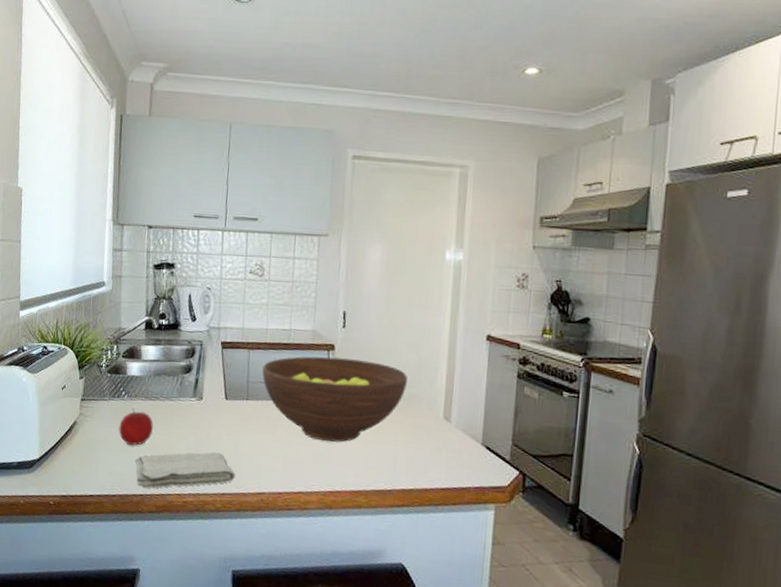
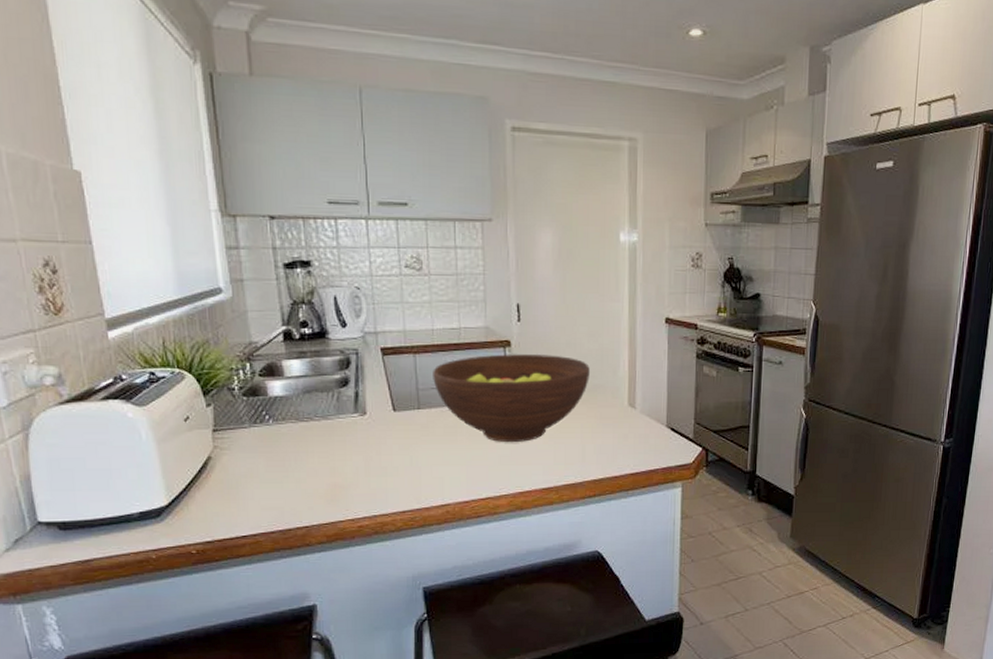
apple: present [118,408,153,446] -> none [267,433,310,475]
washcloth: present [134,452,235,489] -> none [292,469,415,518]

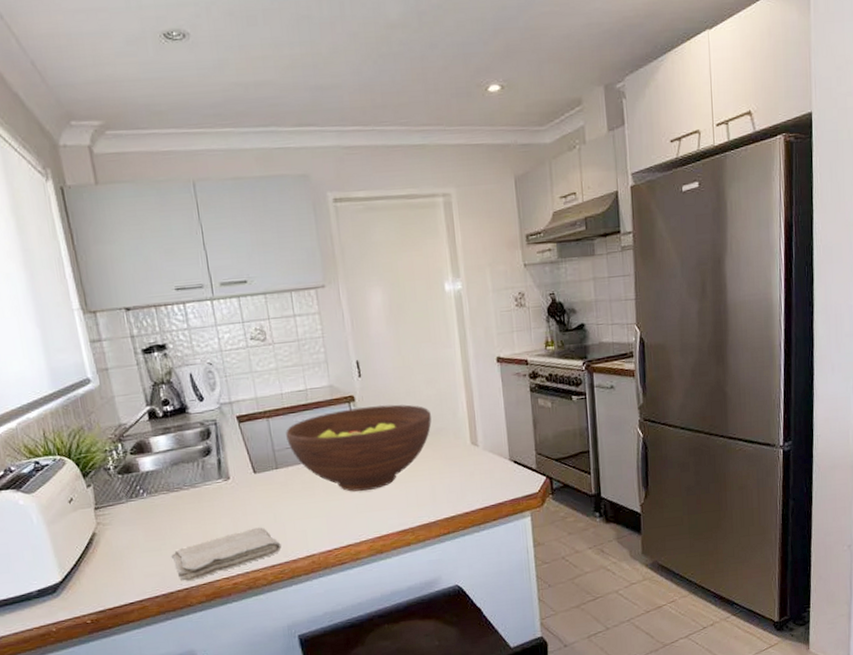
washcloth: none [292,469,415,518] -> present [171,527,282,581]

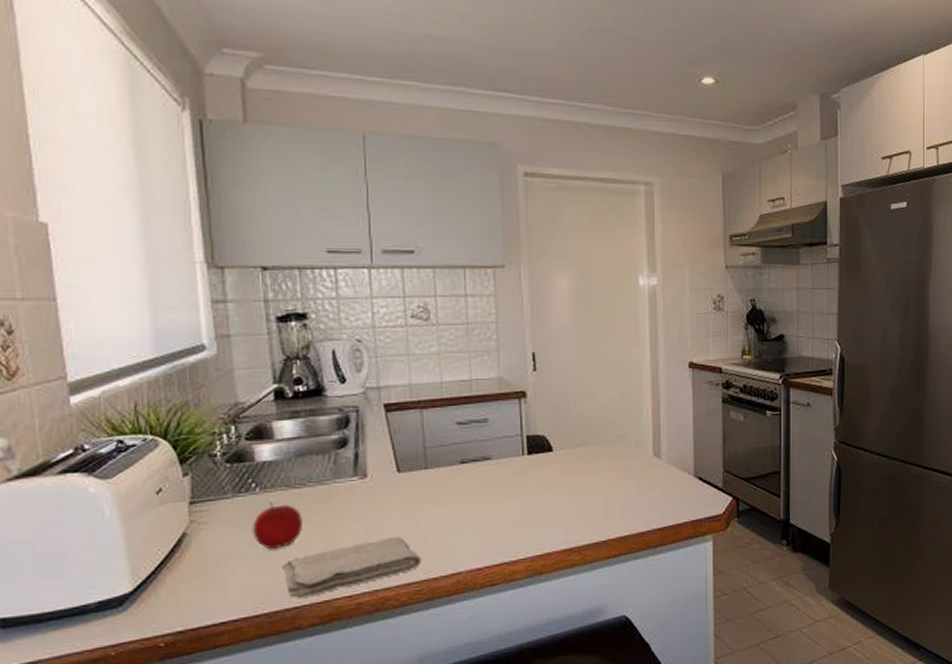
apple: none [144,504,184,543] -> present [252,502,302,550]
fruit bowl: present [286,404,432,492] -> none [441,405,611,502]

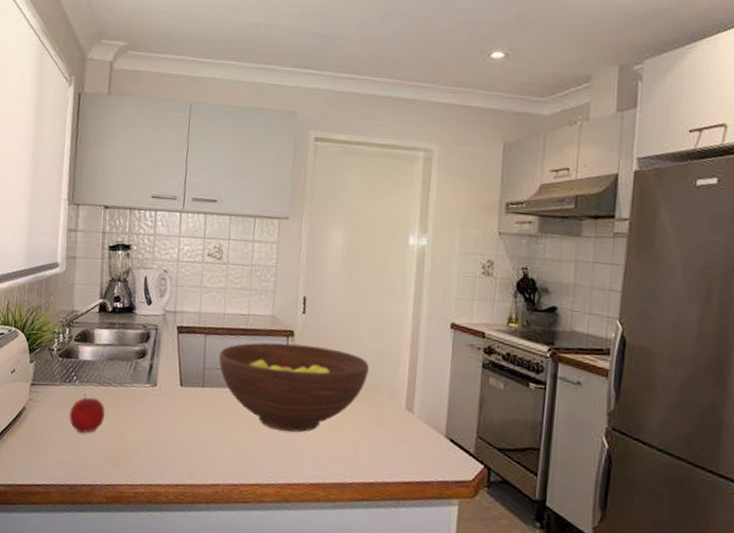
washcloth: present [281,536,421,598] -> none [84,440,189,479]
fruit bowl: none [441,405,611,502] -> present [219,342,369,433]

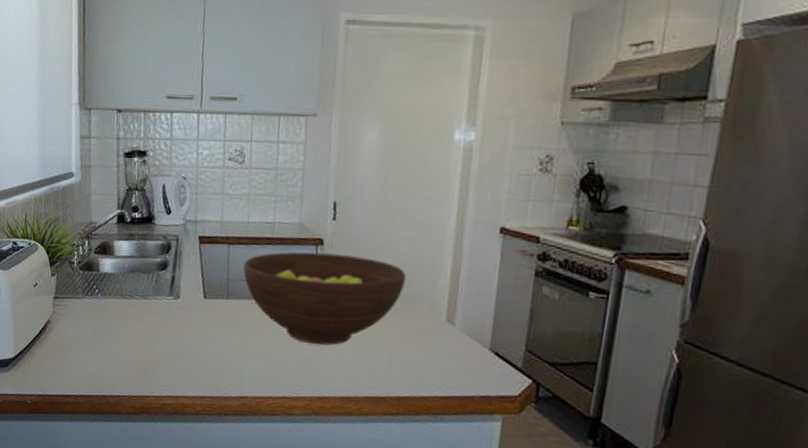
apple: present [69,394,105,434] -> none [93,306,129,346]

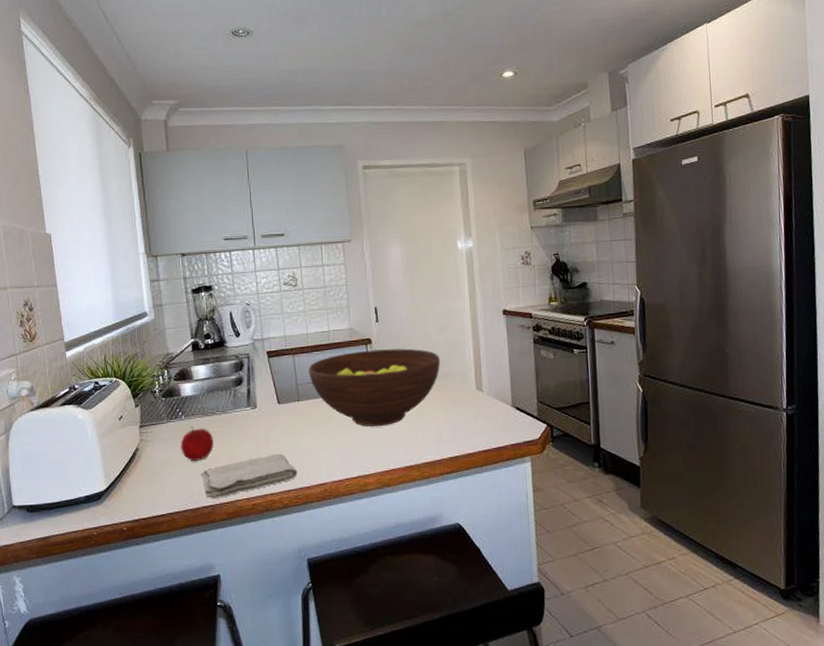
apple: none [93,306,129,346] -> present [180,426,214,462]
washcloth: none [110,353,216,390] -> present [200,453,298,498]

